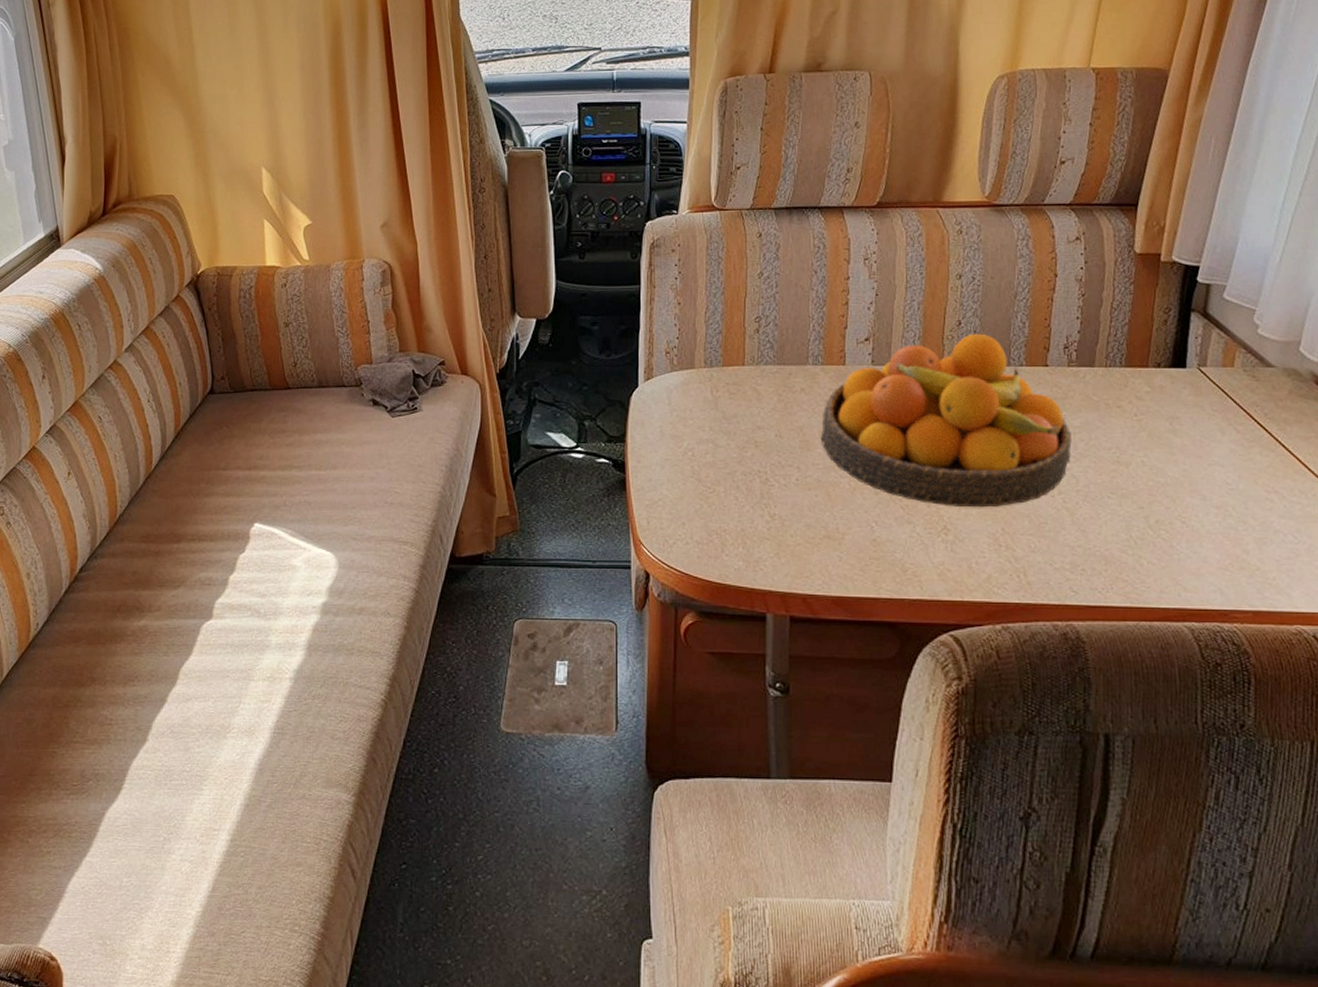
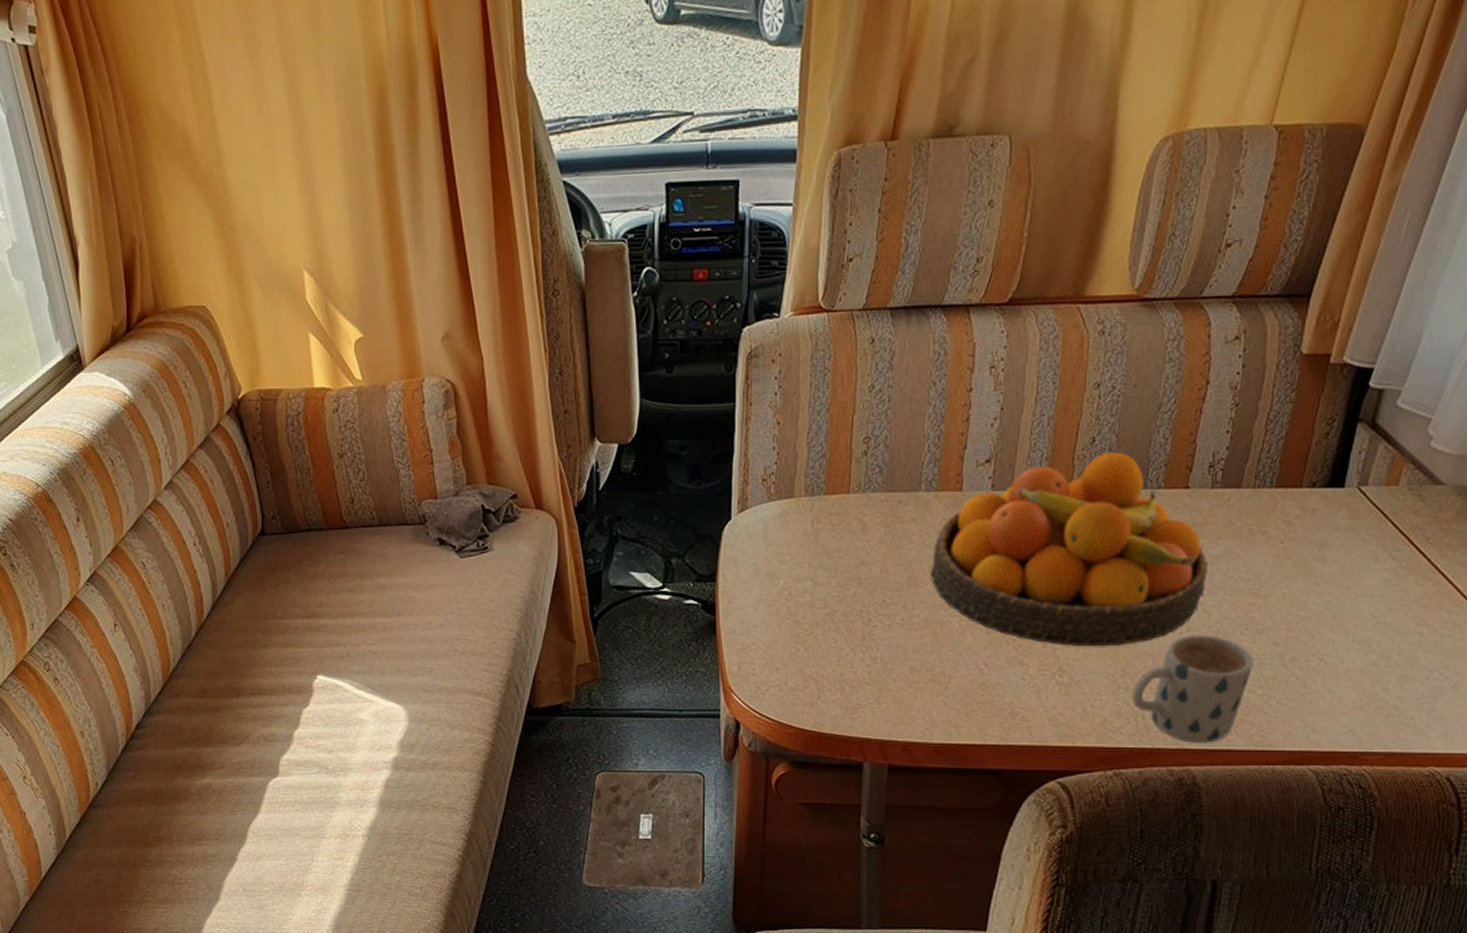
mug: none [1012,498,1122,599] -> present [1131,635,1253,743]

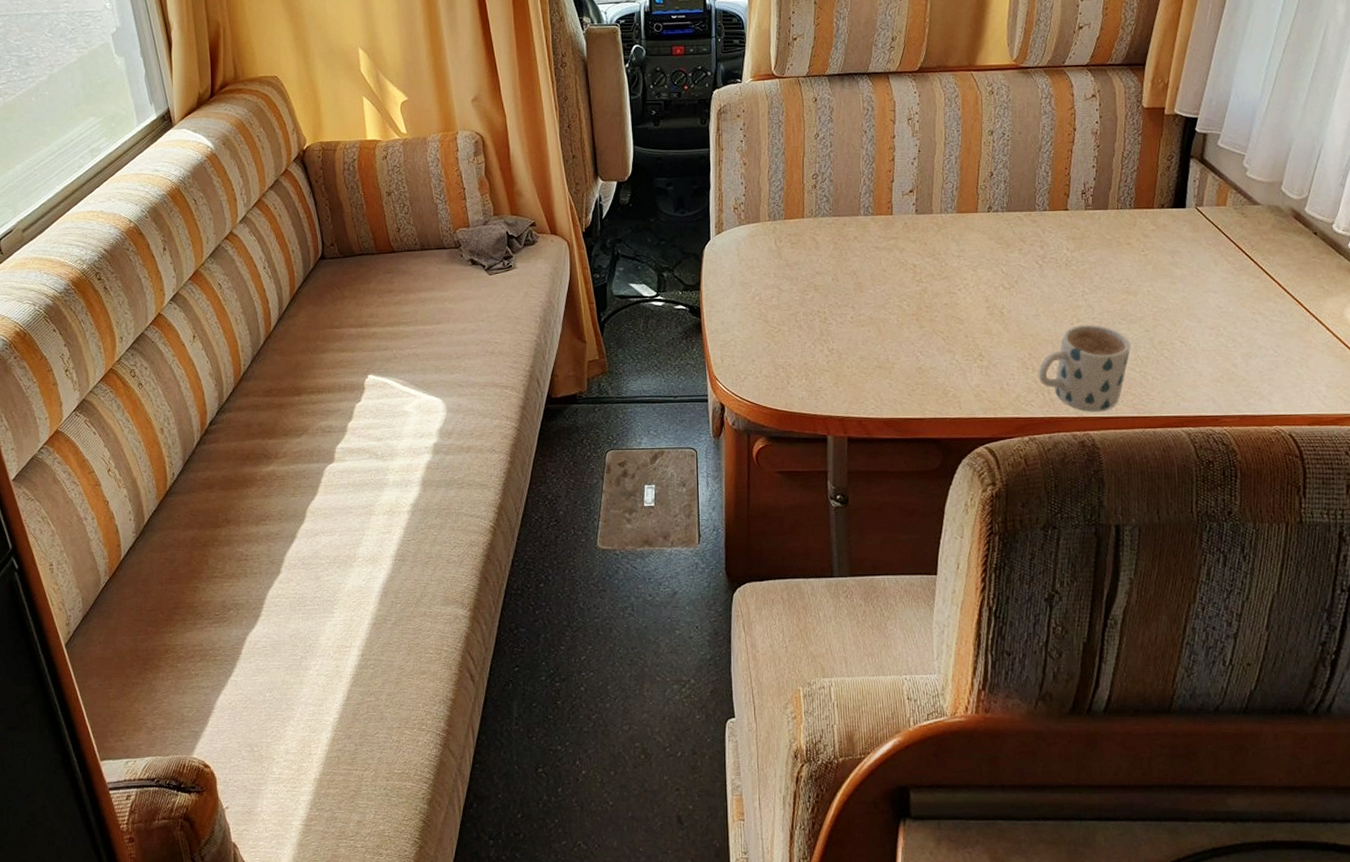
fruit bowl: present [930,451,1208,647] -> none [872,183,1088,337]

